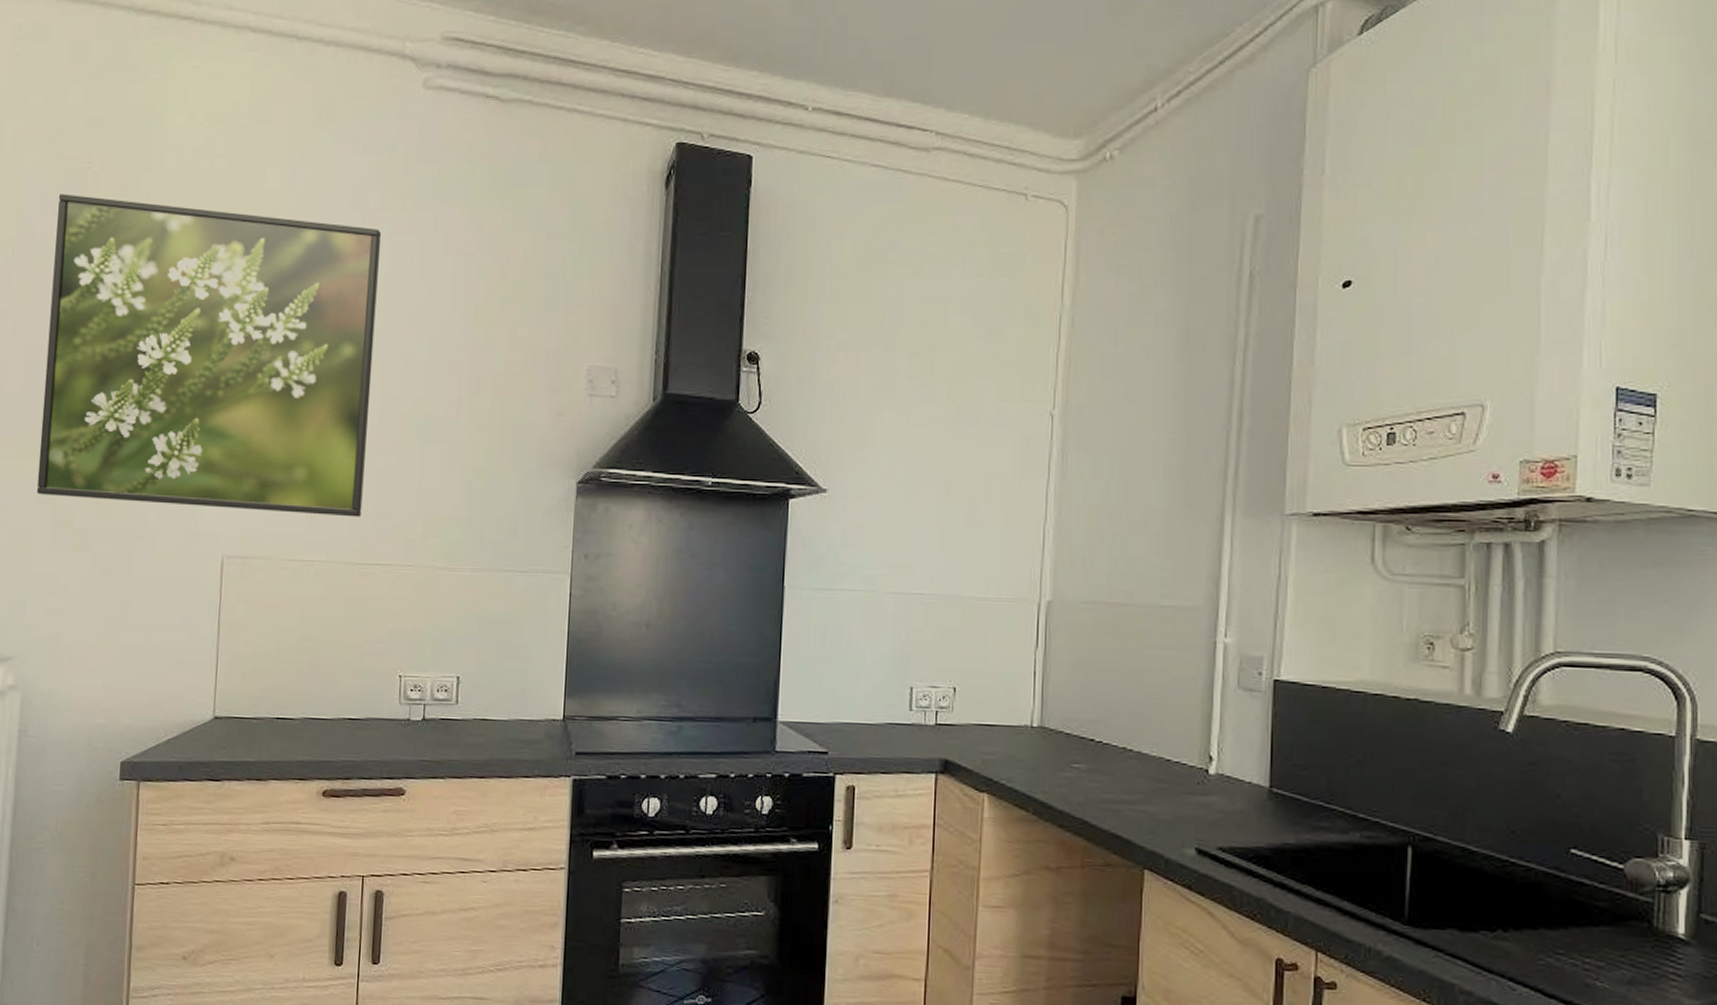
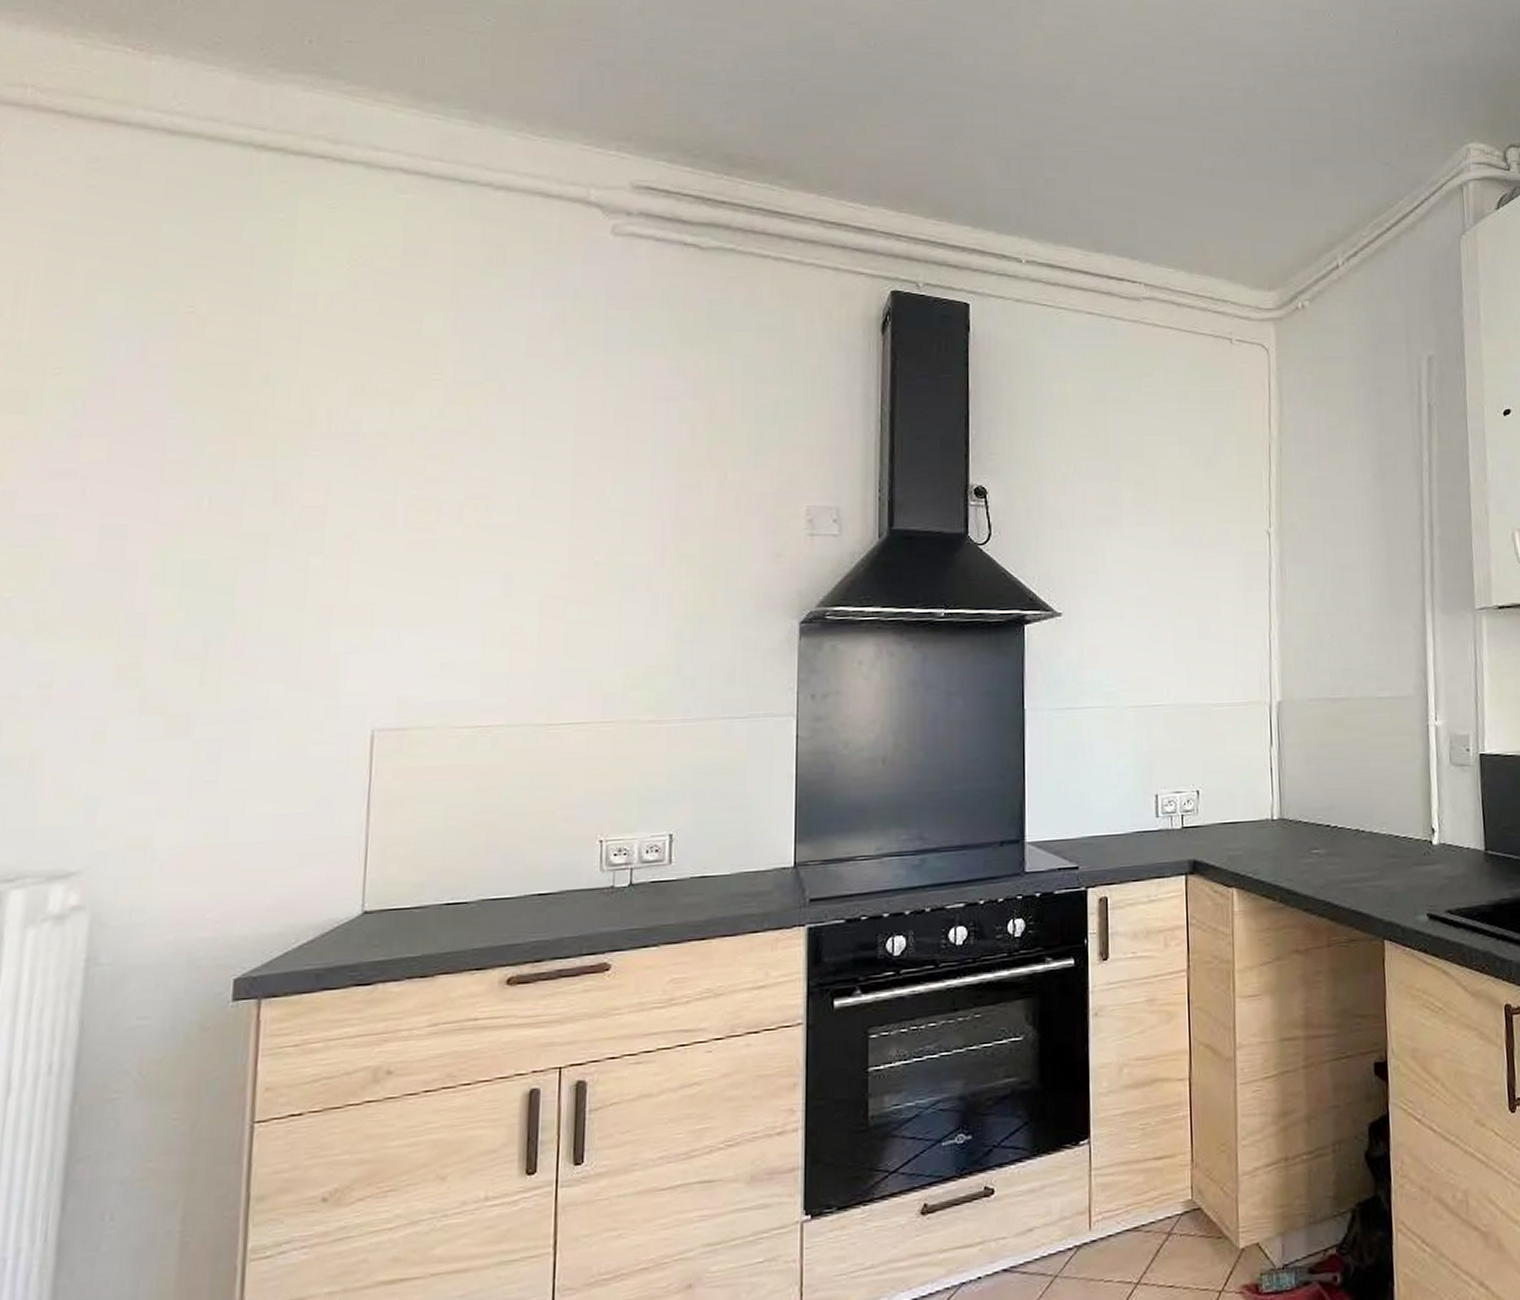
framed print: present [36,194,382,517] -> none [114,340,567,679]

